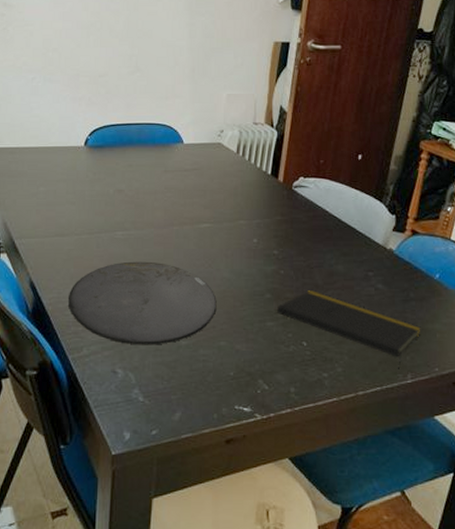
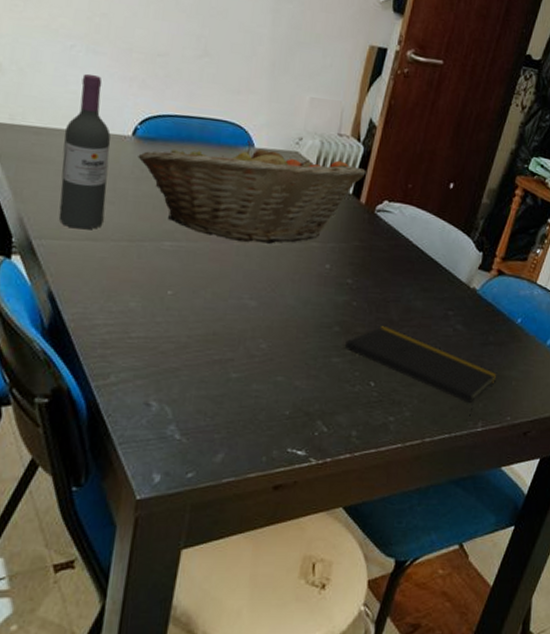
wine bottle: none [32,99,68,228] -> present [58,73,111,230]
plate: present [67,261,217,345] -> none [95,277,278,376]
fruit basket: none [90,138,281,225] -> present [138,140,366,244]

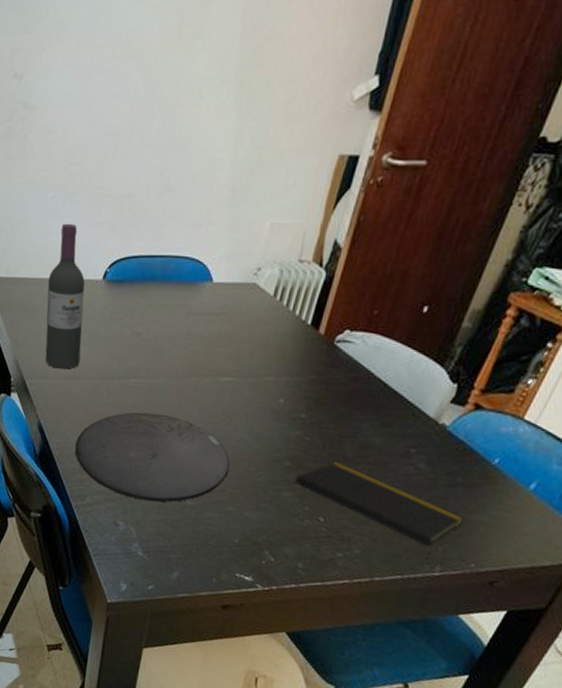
plate: none [95,277,278,376] -> present [74,412,230,502]
fruit basket: present [138,140,366,244] -> none [107,275,327,379]

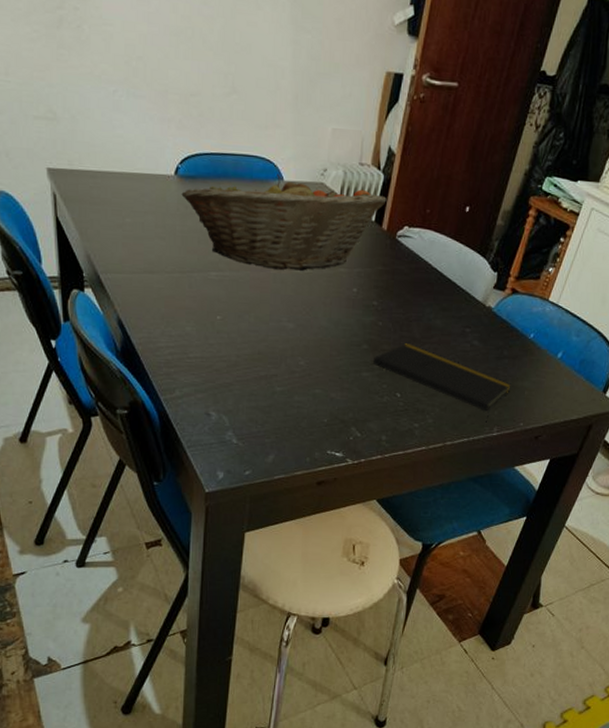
wine bottle: present [45,223,85,370] -> none [116,117,158,264]
plate: present [74,412,230,502] -> none [158,304,313,390]
fruit basket: none [107,275,327,379] -> present [181,174,387,271]

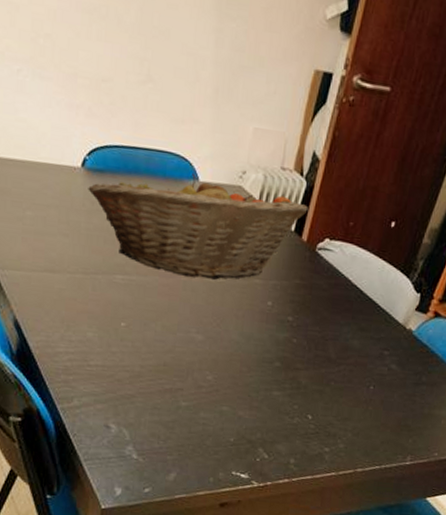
notepad: present [372,342,511,423] -> none [284,362,428,451]

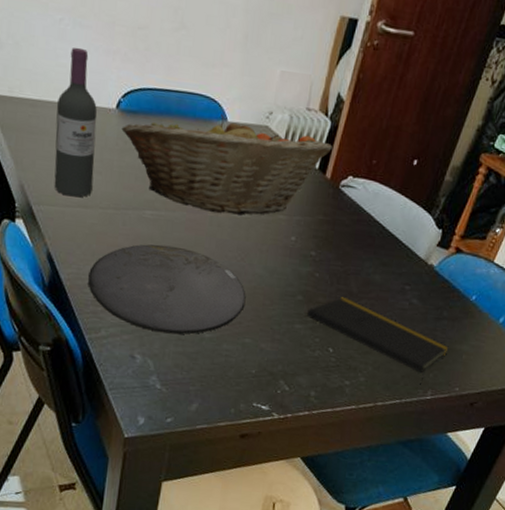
wine bottle: none [17,100,62,262] -> present [54,47,97,198]
plate: none [57,310,223,403] -> present [87,244,246,335]
notepad: none [284,362,428,451] -> present [306,296,449,385]

